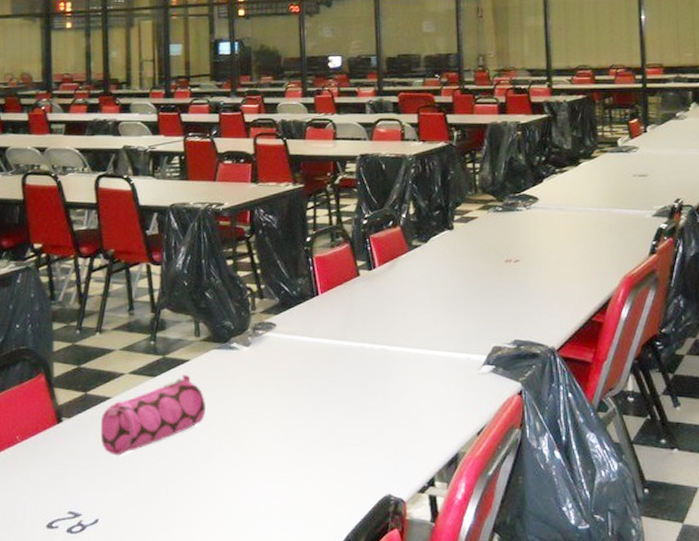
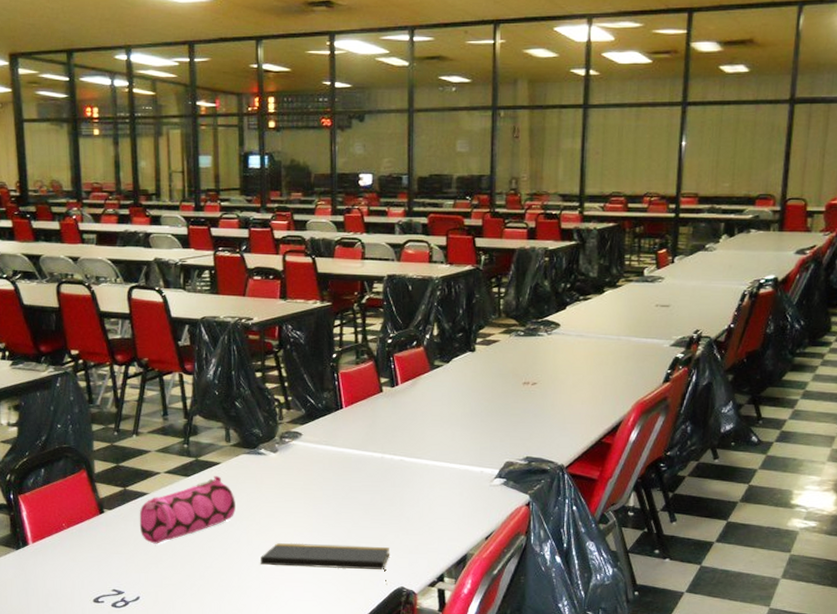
notepad: none [233,447,374,493] -> present [261,542,389,585]

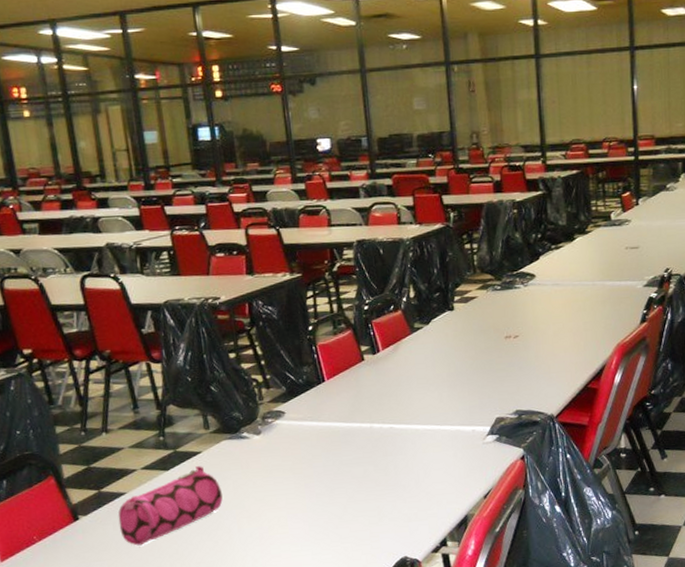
notepad: present [261,542,389,585] -> none [255,518,390,557]

